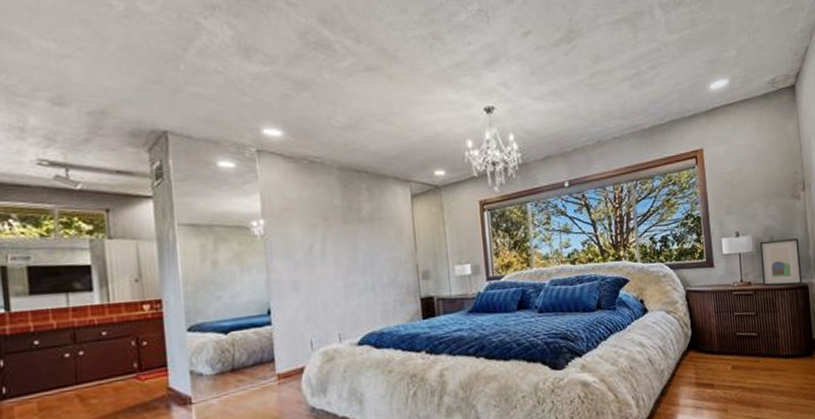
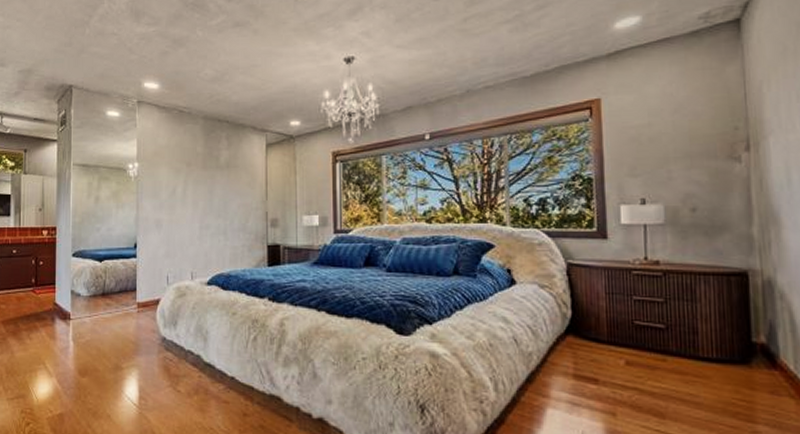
picture frame: present [759,238,803,286] -> none [675,211,740,269]

